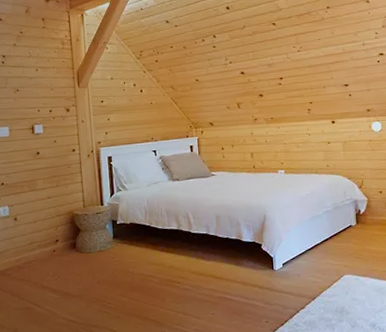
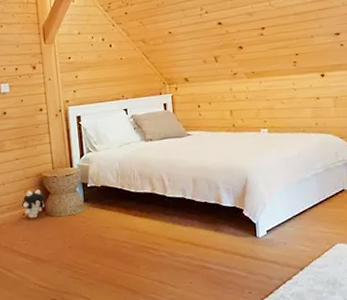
plush toy: none [53,227,76,255] -> present [22,190,45,219]

